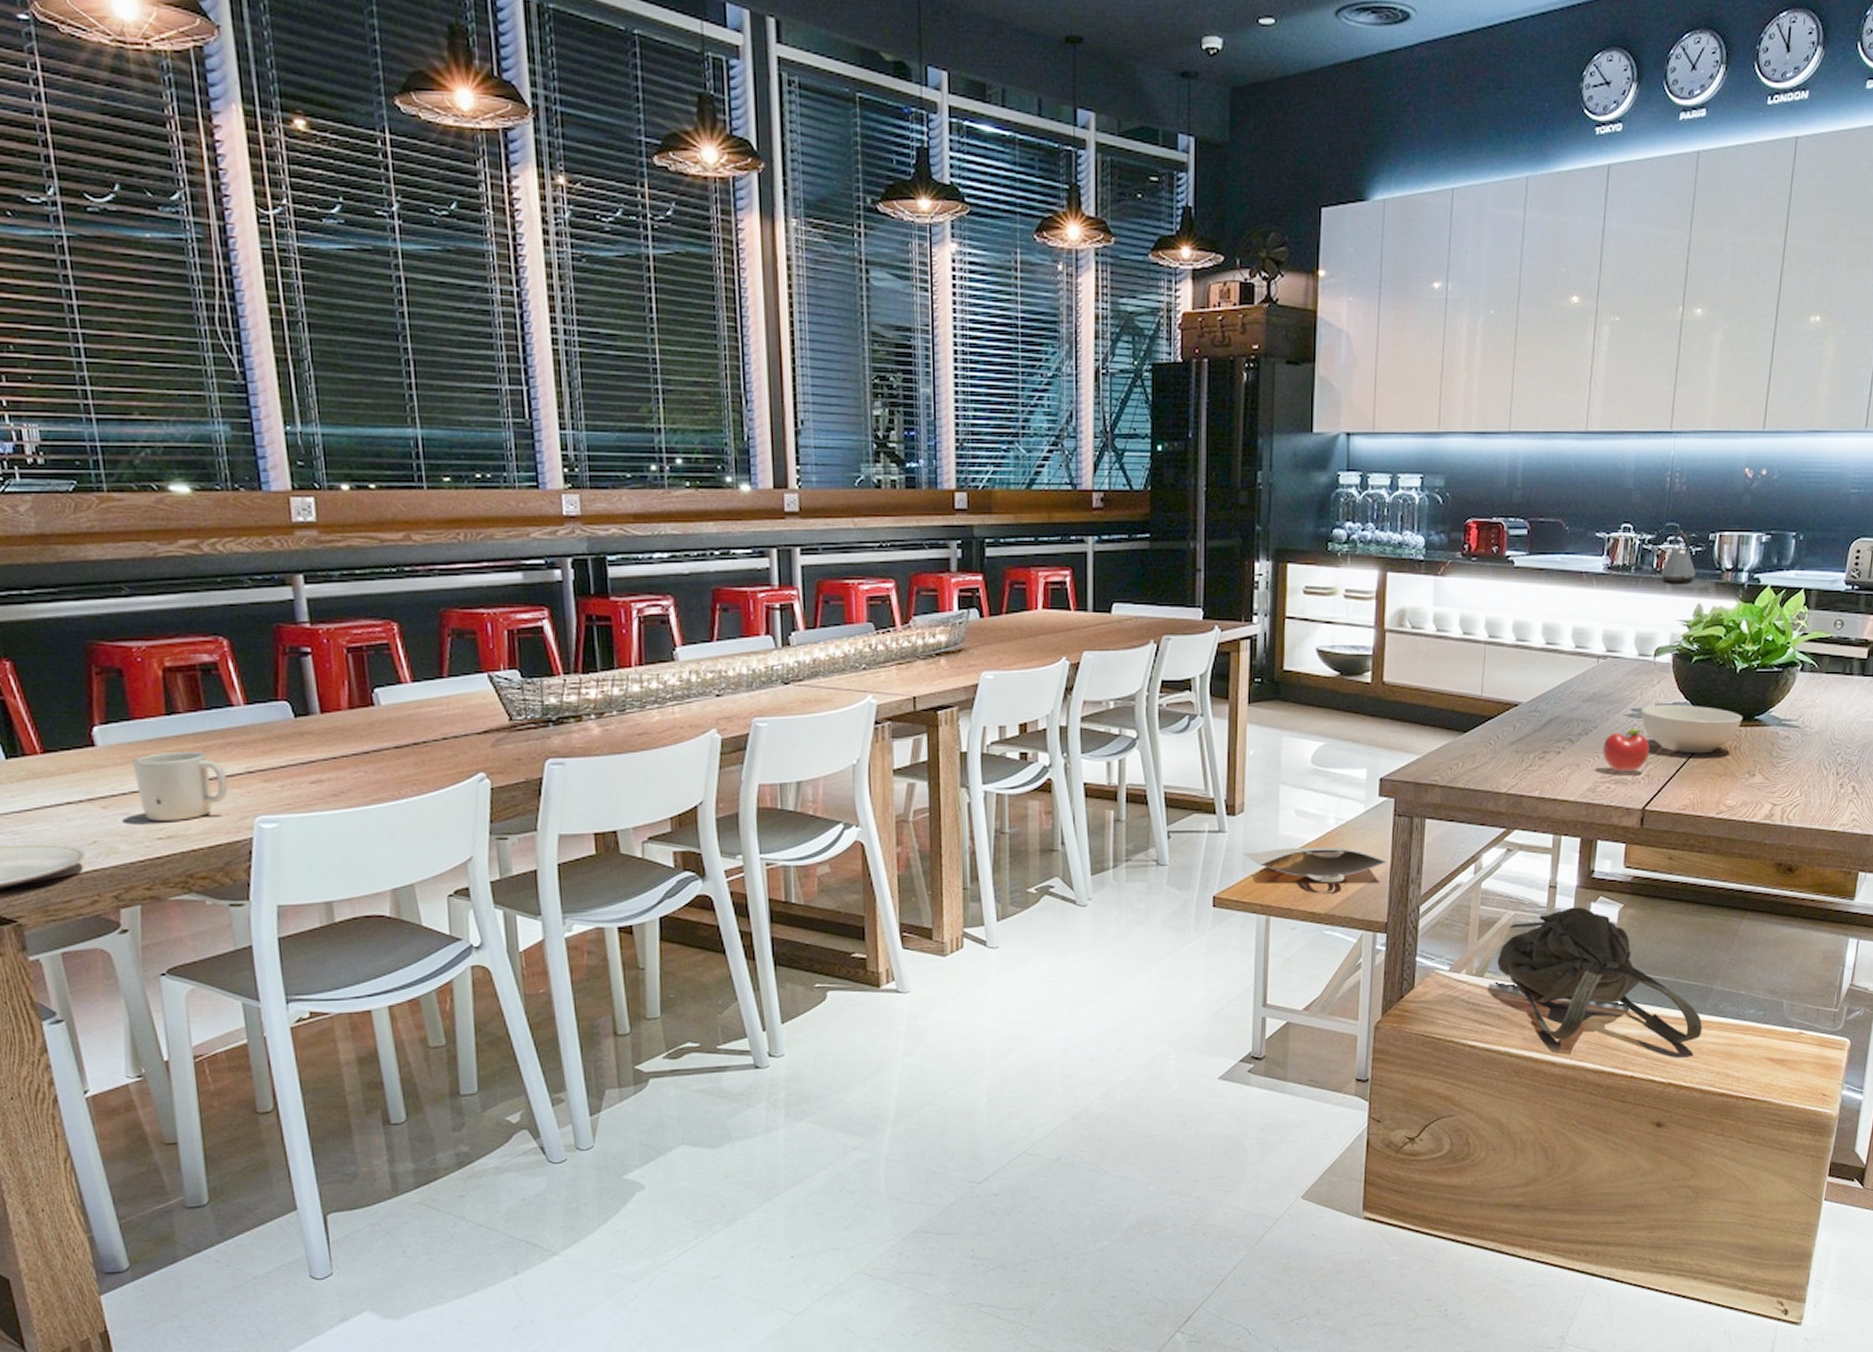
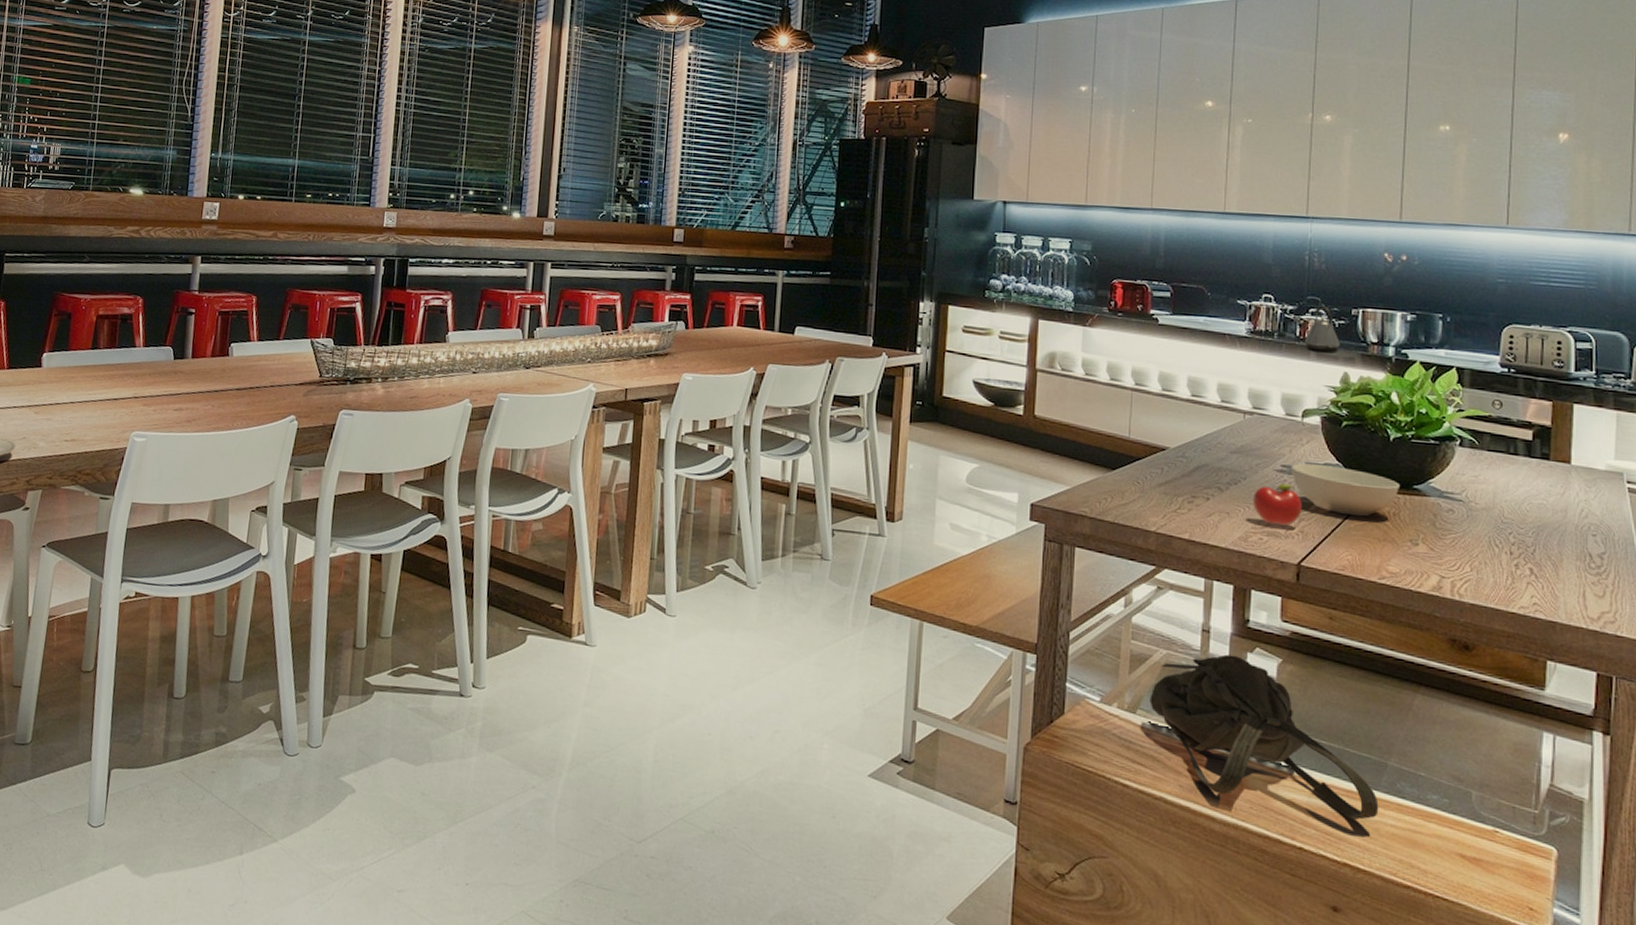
mug: present [132,751,228,821] -> none [60,376,120,429]
tote bag: present [1244,846,1387,883] -> none [901,557,1037,598]

